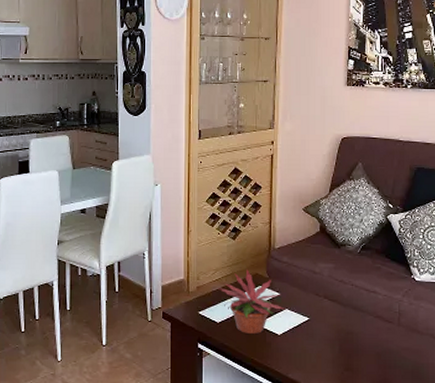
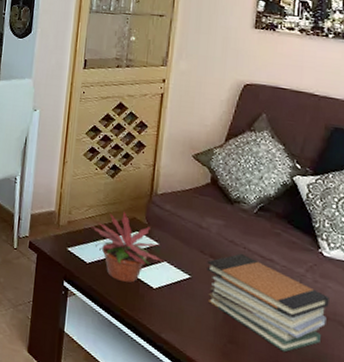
book stack: none [322,291,422,370] -> present [207,253,329,353]

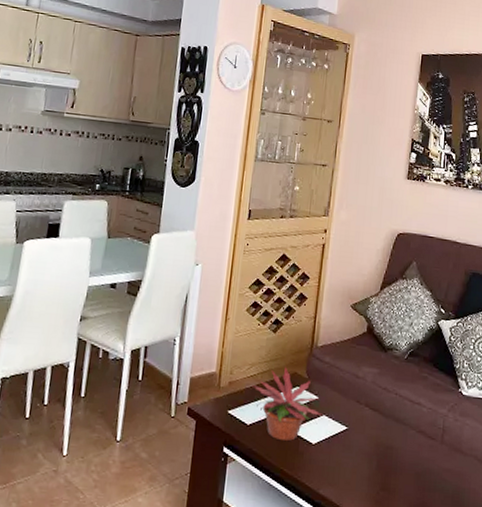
book stack: present [207,253,329,353] -> none [362,400,467,493]

